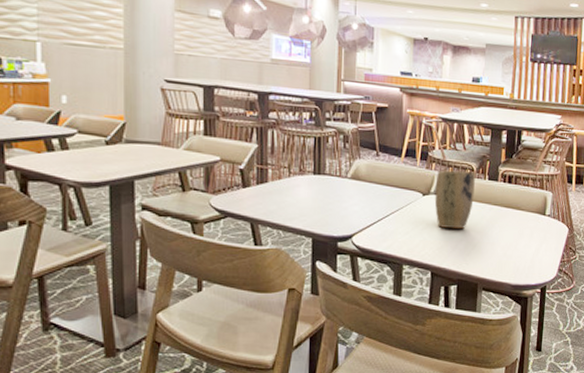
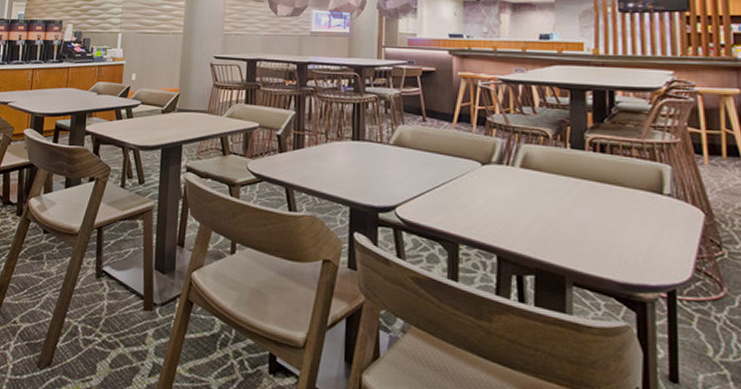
plant pot: present [434,170,475,229] -> none [497,136,551,206]

